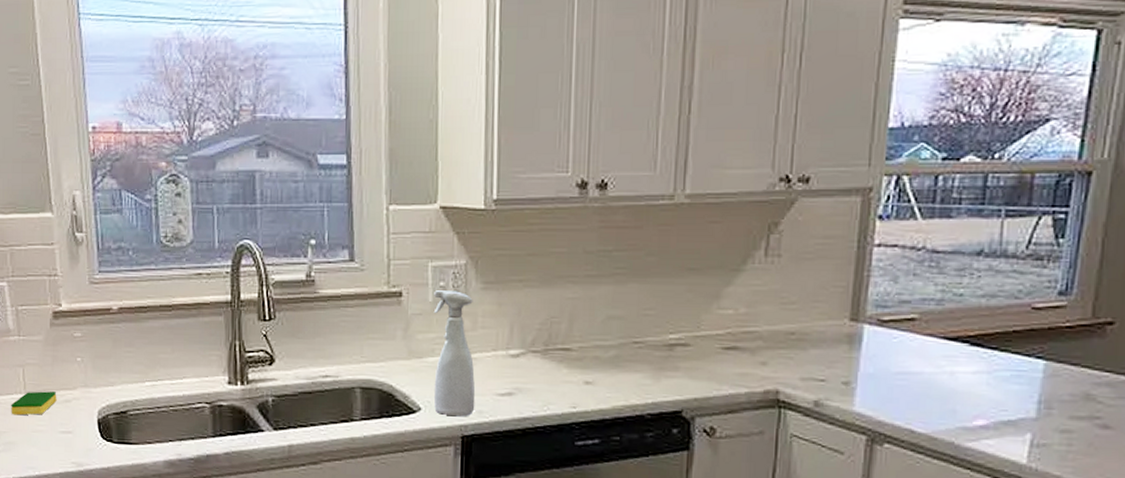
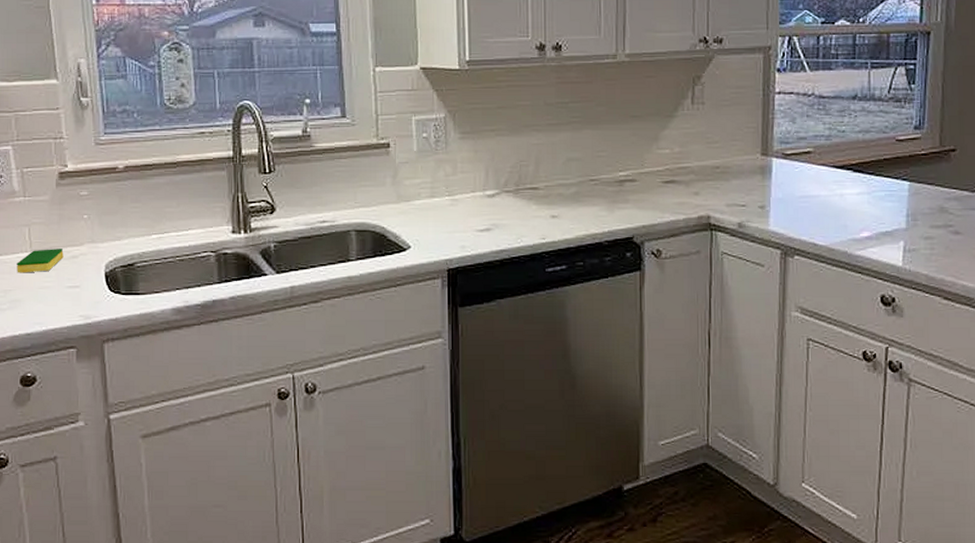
spray bottle: present [433,290,476,416] -> none [418,141,458,251]

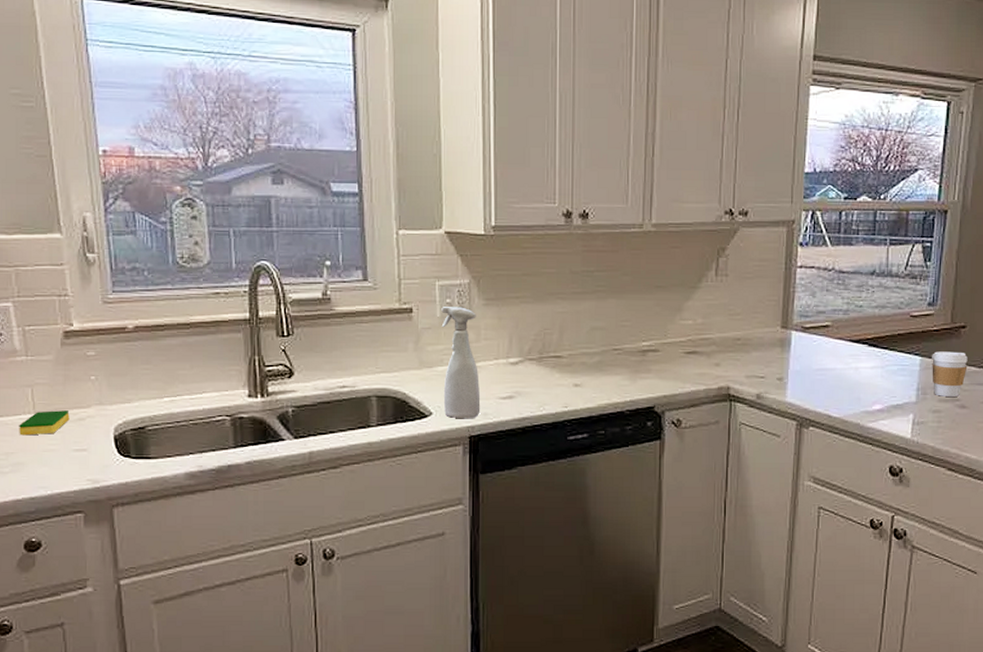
spray bottle: none [418,141,458,251] -> present [441,307,481,418]
coffee cup: none [920,176,960,222] -> present [931,351,968,397]

